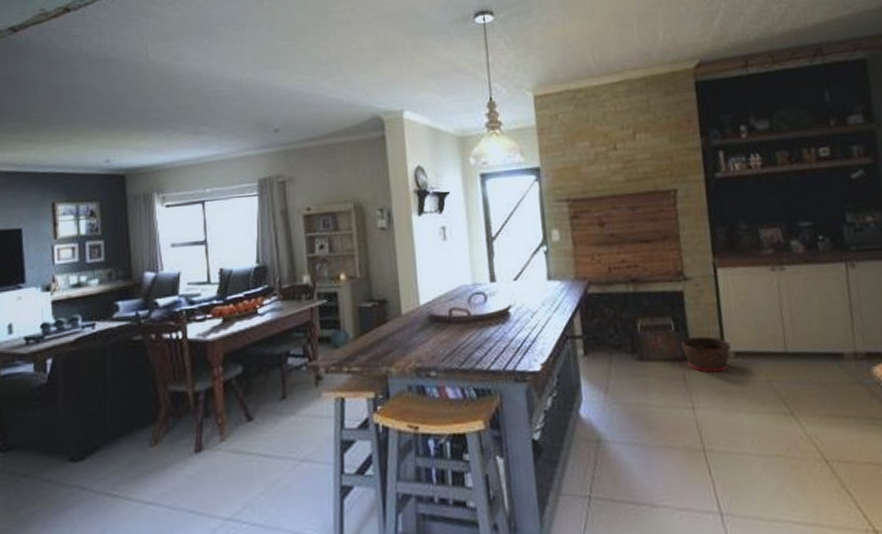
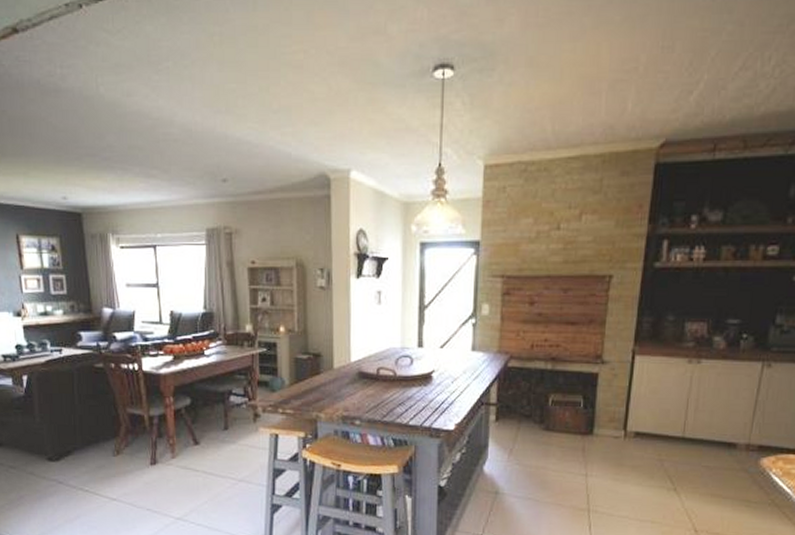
basket: present [681,336,731,373] -> none [587,415,633,448]

